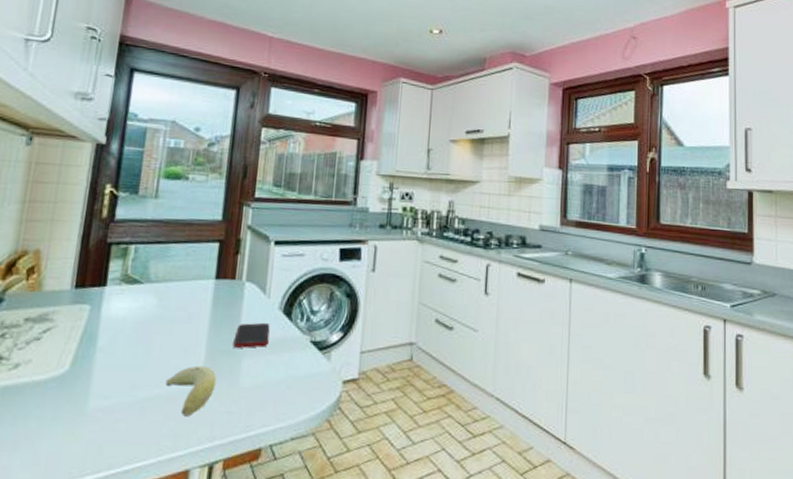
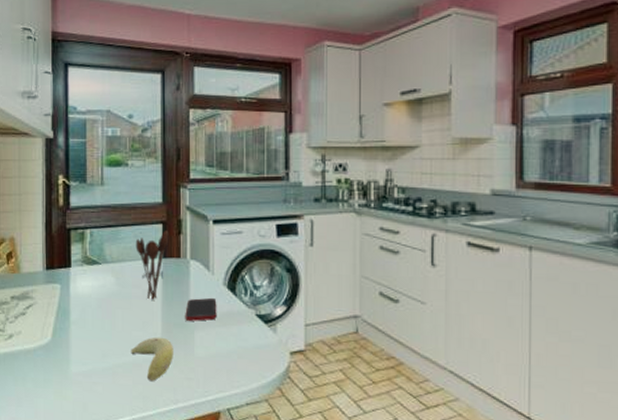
utensil holder: none [186,249,226,325] -> present [135,230,169,300]

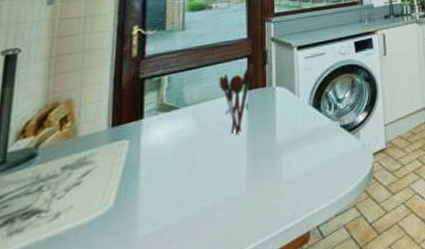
fruit: present [131,337,173,382] -> none [212,169,260,221]
cell phone: present [185,297,217,321] -> none [271,118,304,147]

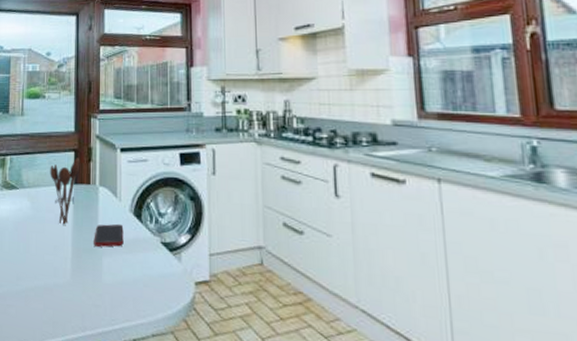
cell phone: none [271,118,304,147] -> present [94,223,124,247]

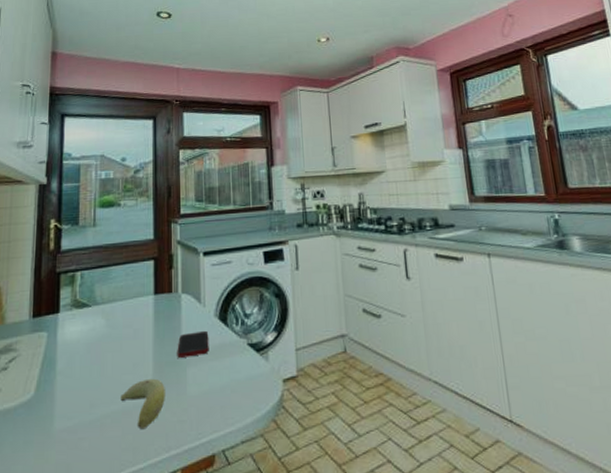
fruit: none [43,261,82,307] -> present [120,378,165,430]
utensil holder: present [50,158,80,225] -> none [127,266,161,339]

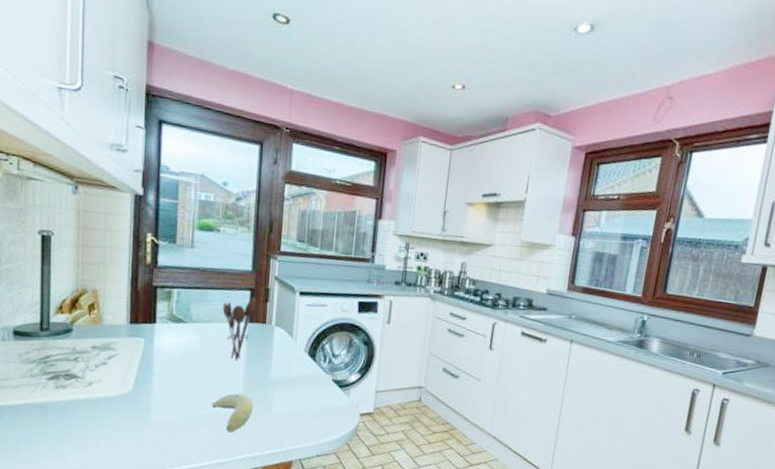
utensil holder: none [127,266,161,339] -> present [222,297,256,360]
cell phone: present [177,330,209,358] -> none [266,361,297,382]

